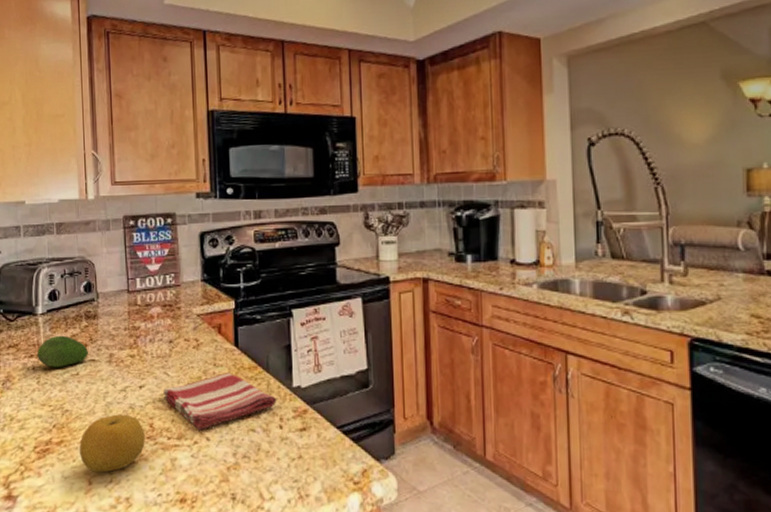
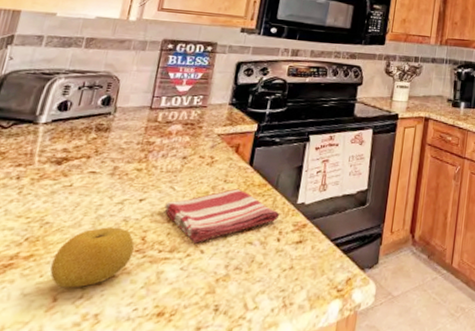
fruit: present [36,335,88,368] -> none [26,145,90,179]

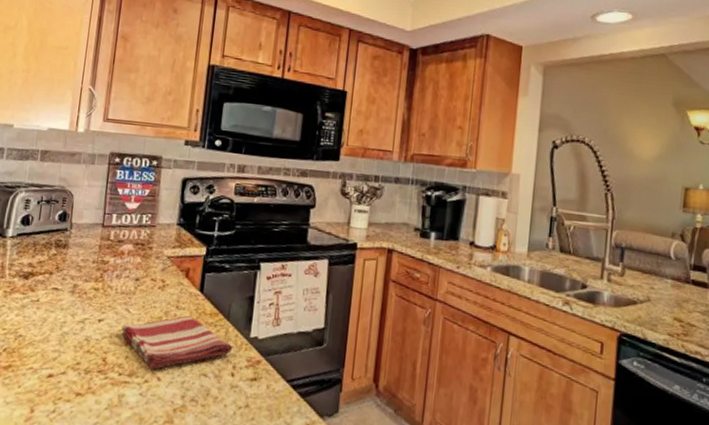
fruit: present [50,227,135,288] -> none [26,344,97,402]

